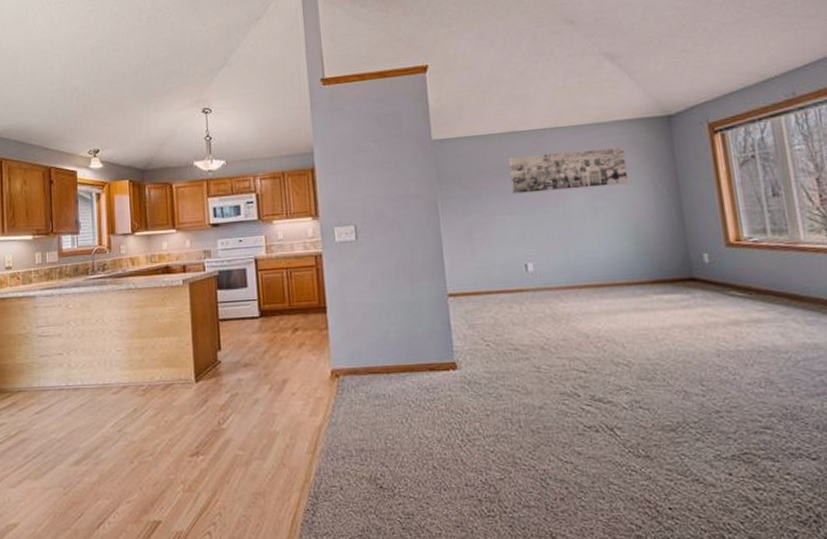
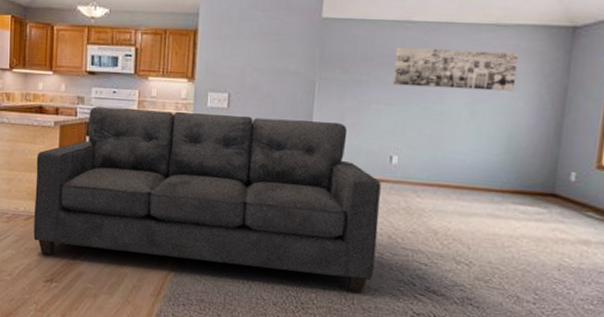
sofa: none [168,238,535,425] -> present [33,106,381,294]

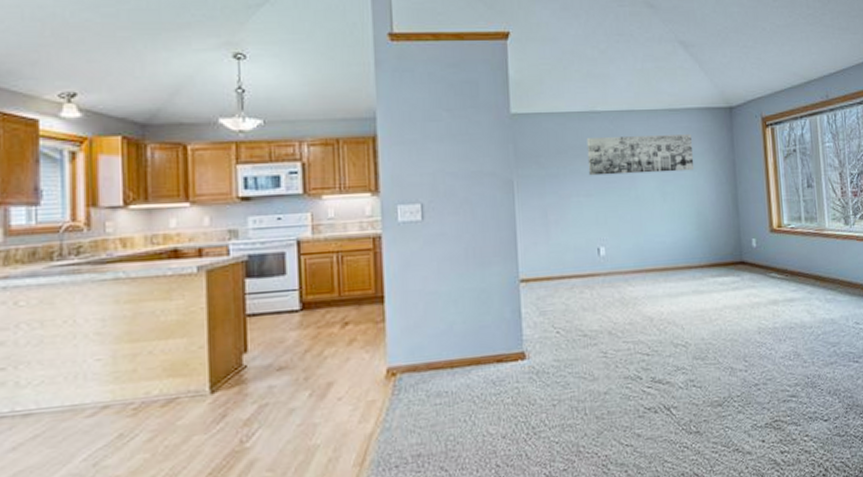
sofa: present [33,106,381,294] -> none [174,220,601,449]

